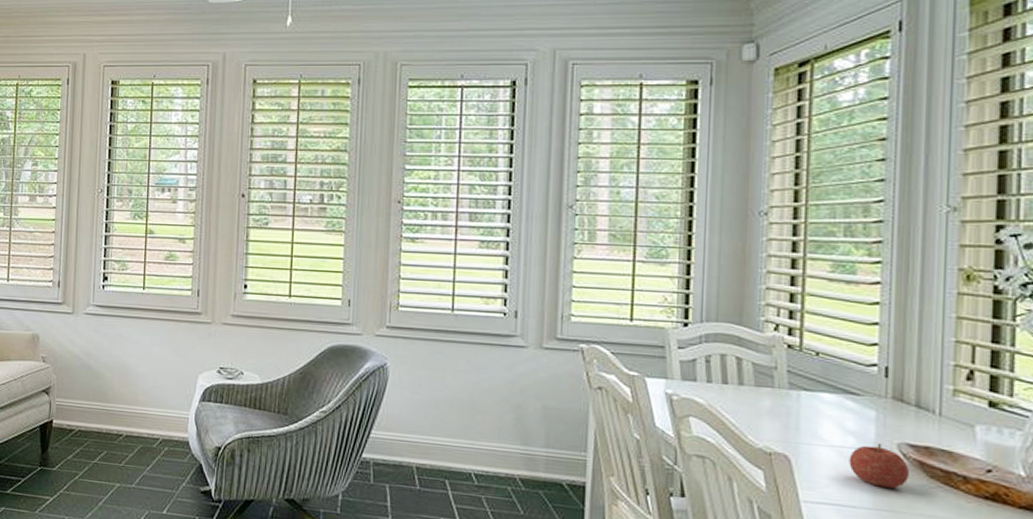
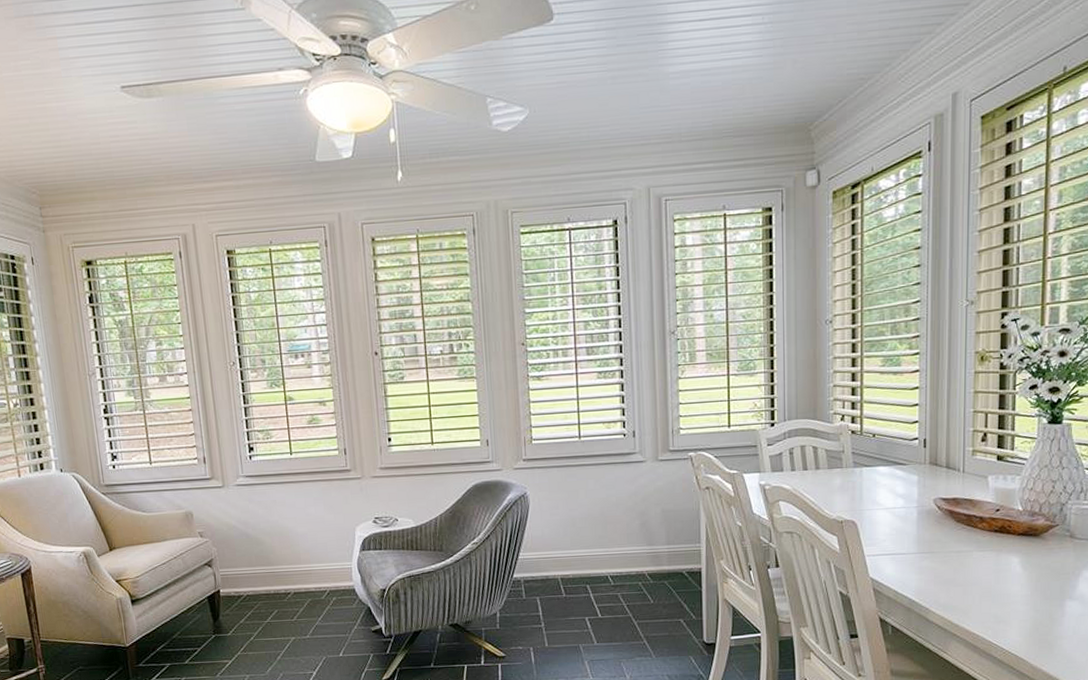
fruit: present [849,443,910,489] -> none [899,501,943,535]

